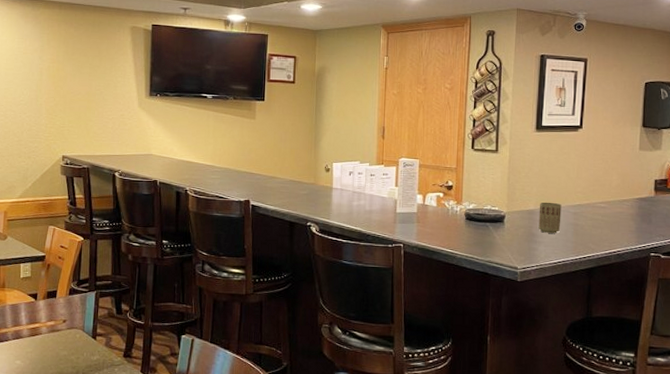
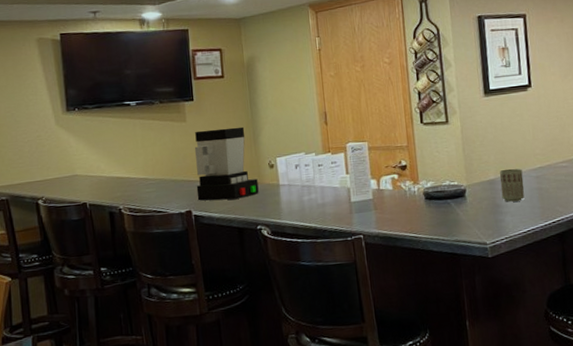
coffee maker: none [256,129,313,195] -> present [194,126,259,201]

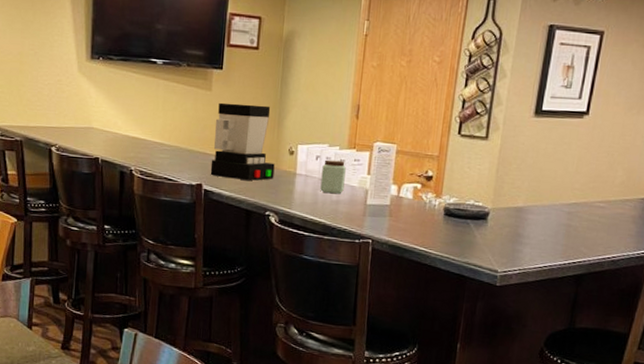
peanut butter: none [303,165,327,198] -> present [320,159,346,194]
cup: present [499,168,524,202] -> none [525,198,555,235]

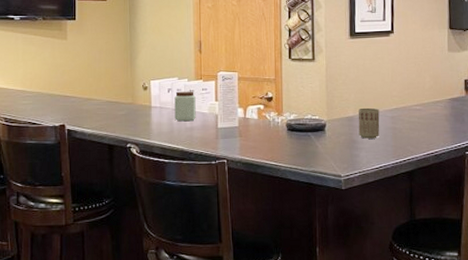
coffee maker: present [210,102,275,181] -> none [72,48,131,117]
cup: none [525,198,555,235] -> present [358,107,380,139]

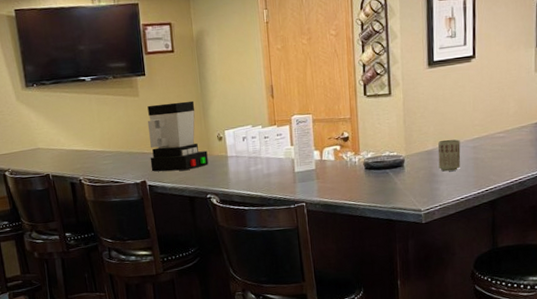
coffee maker: none [72,48,131,117] -> present [147,100,209,172]
peanut butter: present [174,91,196,122] -> none [249,137,273,169]

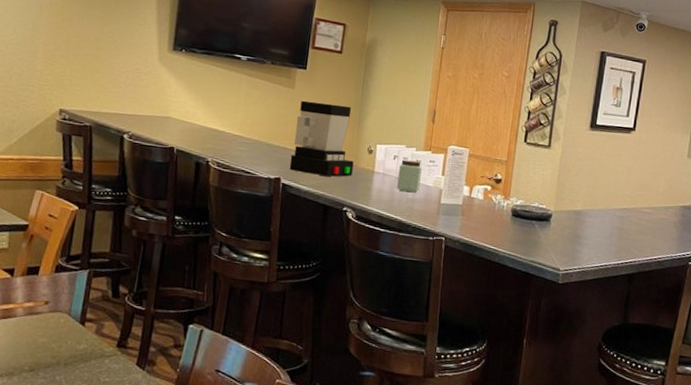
peanut butter: none [249,137,273,169] -> present [397,159,422,193]
cup: present [437,139,461,172] -> none [584,203,609,236]

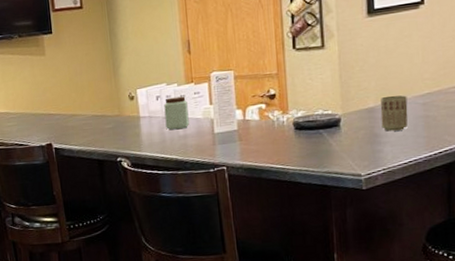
coffee maker: present [289,100,354,177] -> none [53,58,119,134]
cup: none [584,203,609,236] -> present [380,95,408,132]

